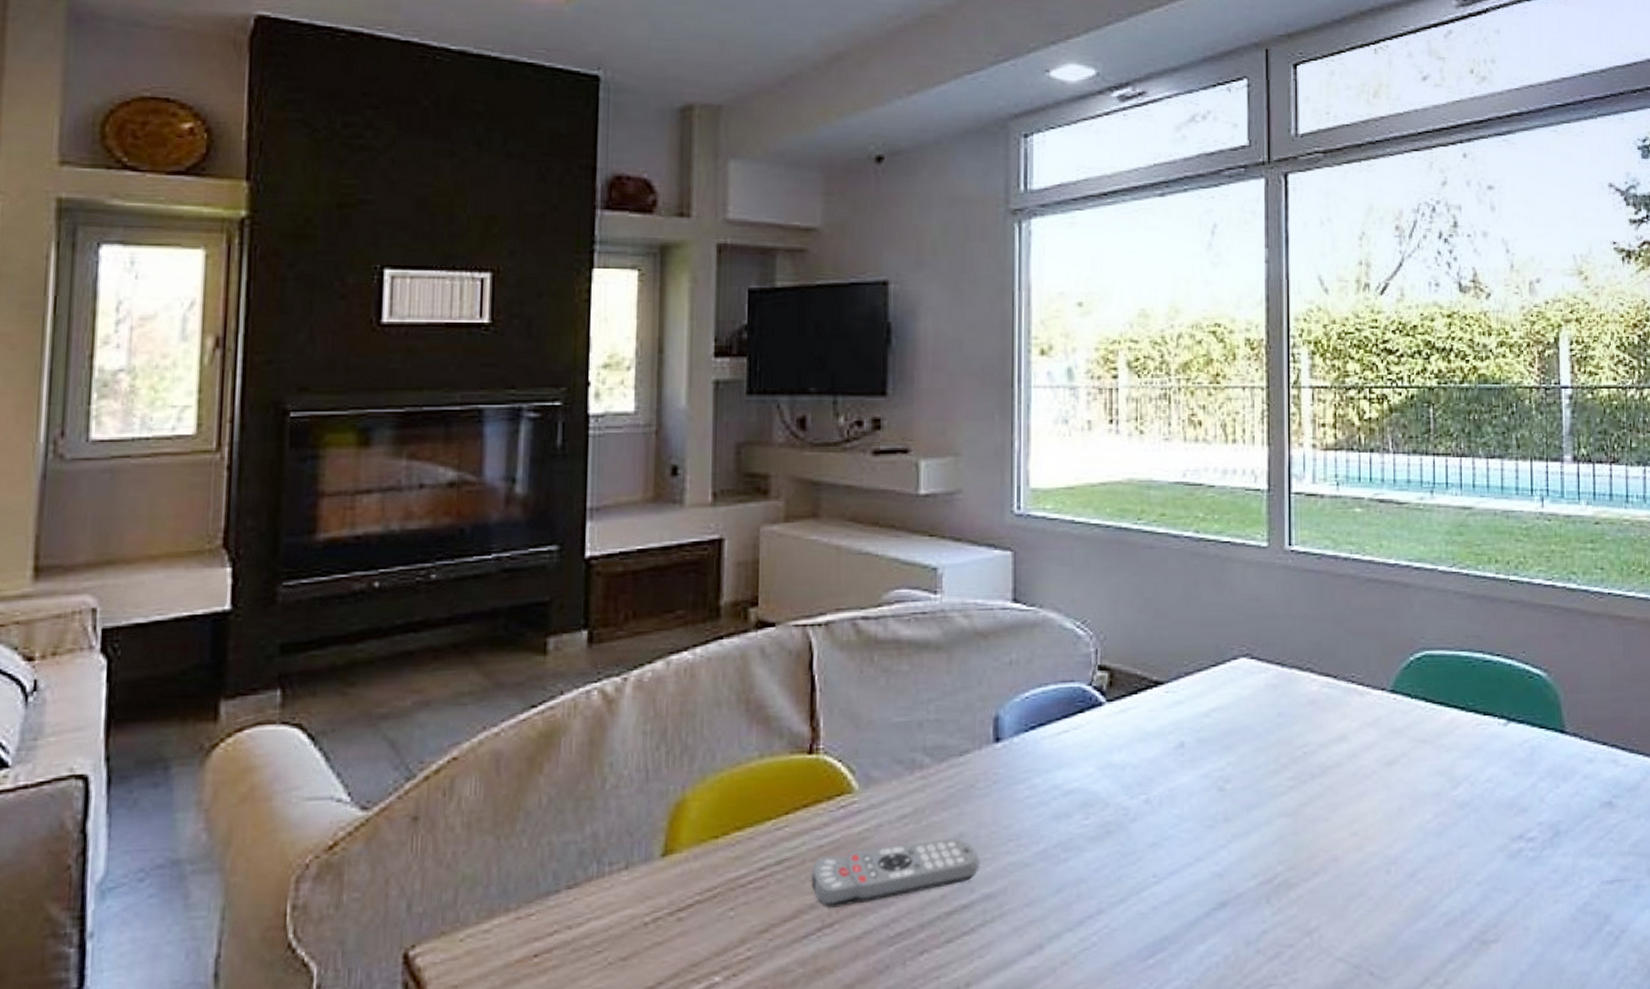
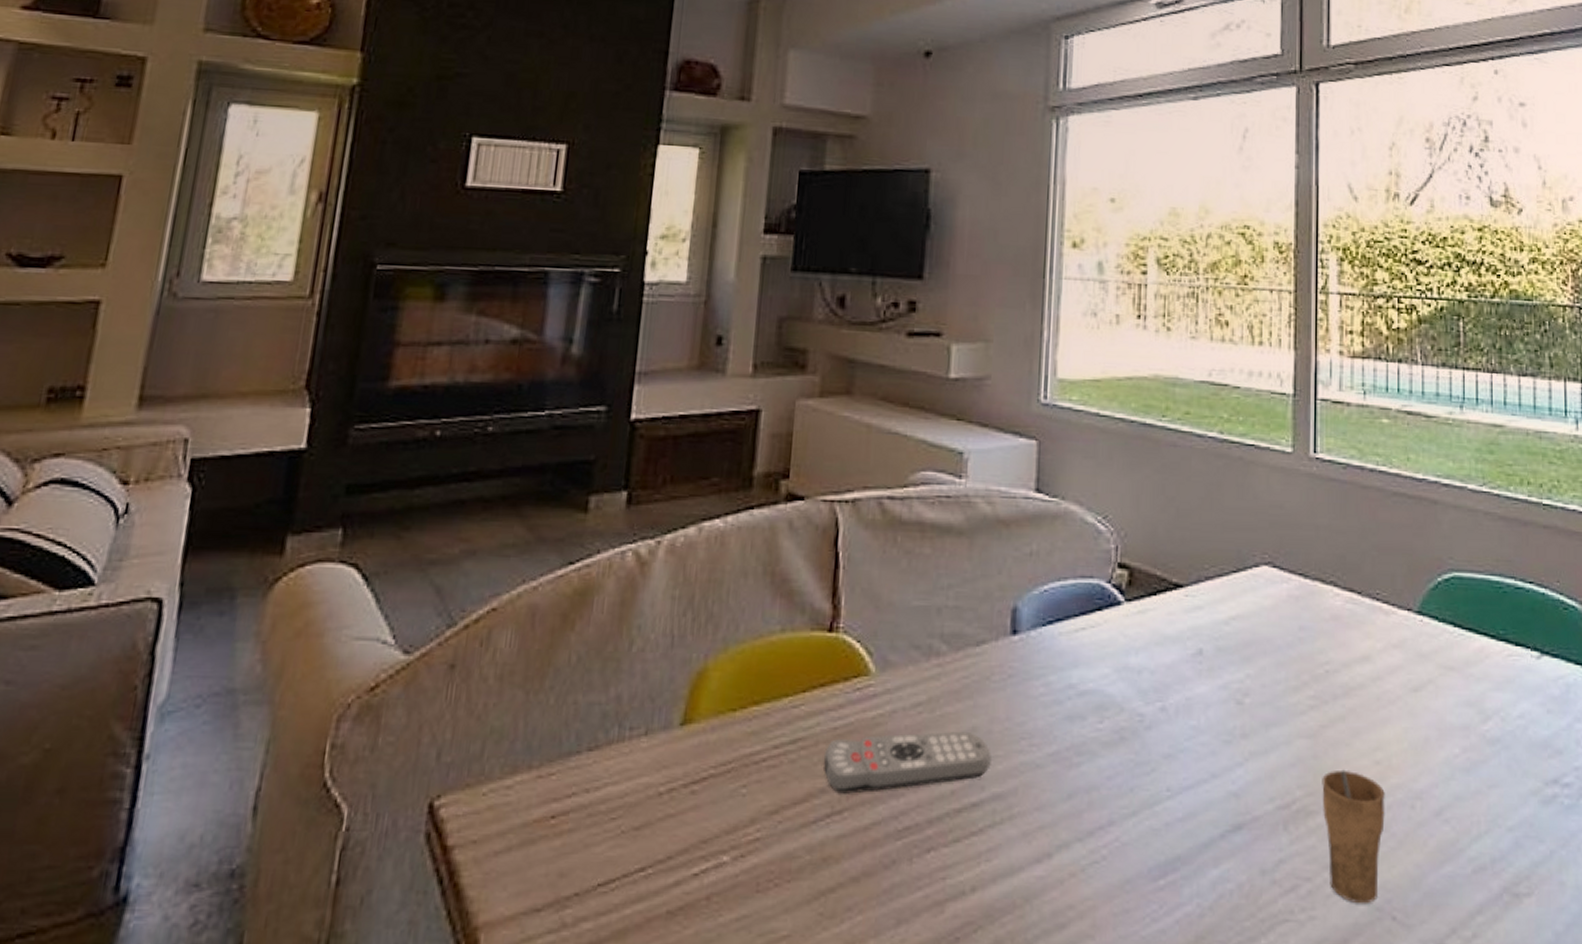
cup: none [1302,843,1362,964] -> present [1322,769,1385,904]

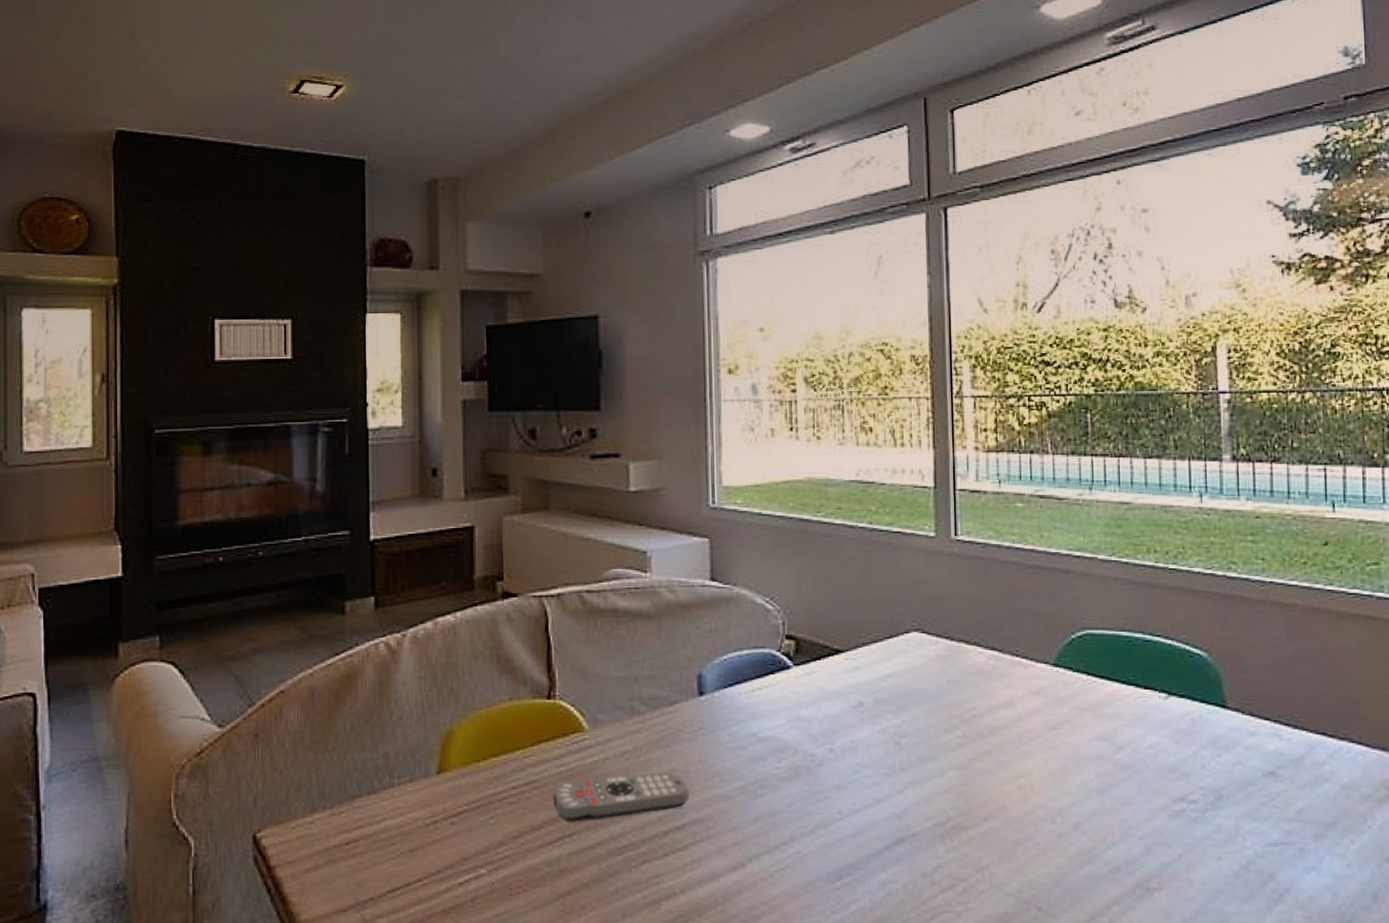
cup: present [1322,769,1385,904] -> none [972,794,1029,898]

